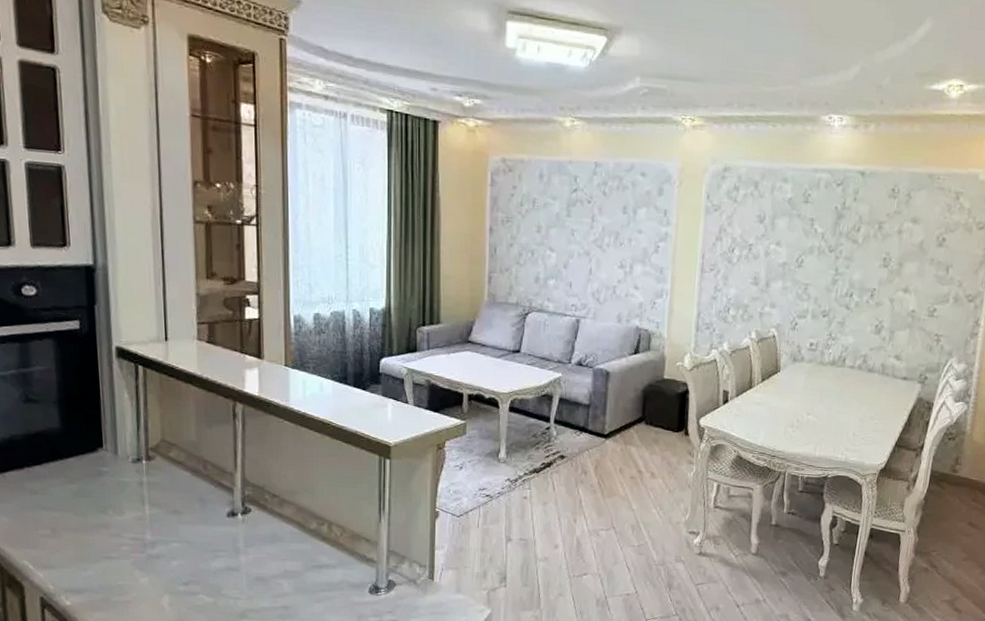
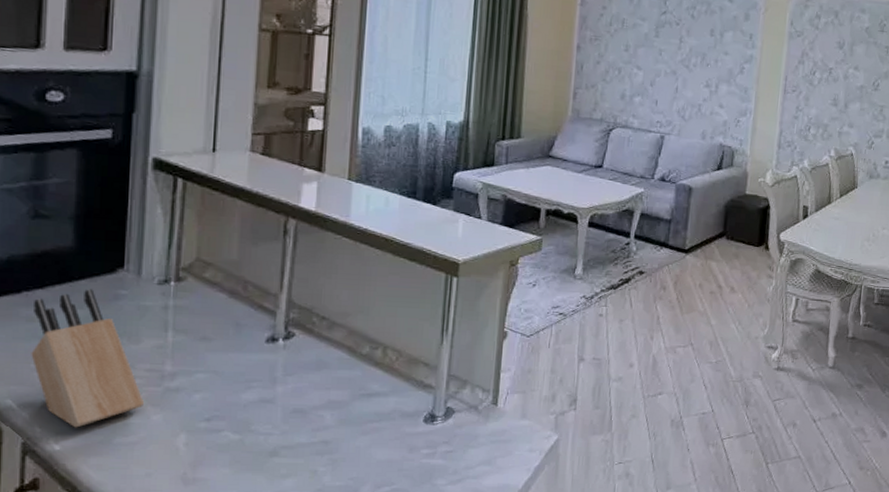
knife block: none [35,466,133,587] -> present [31,289,145,428]

